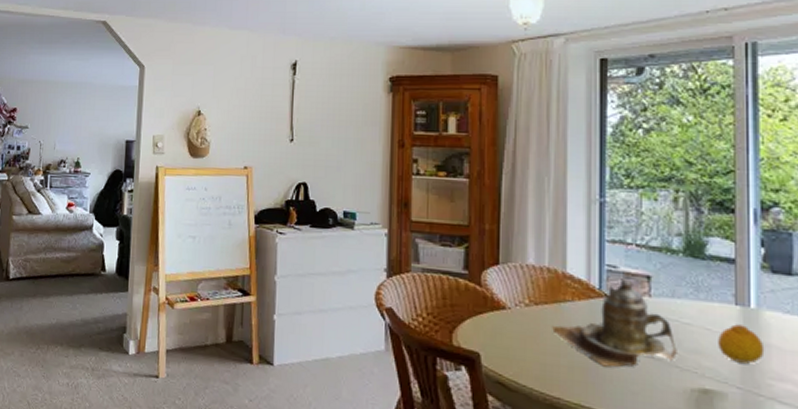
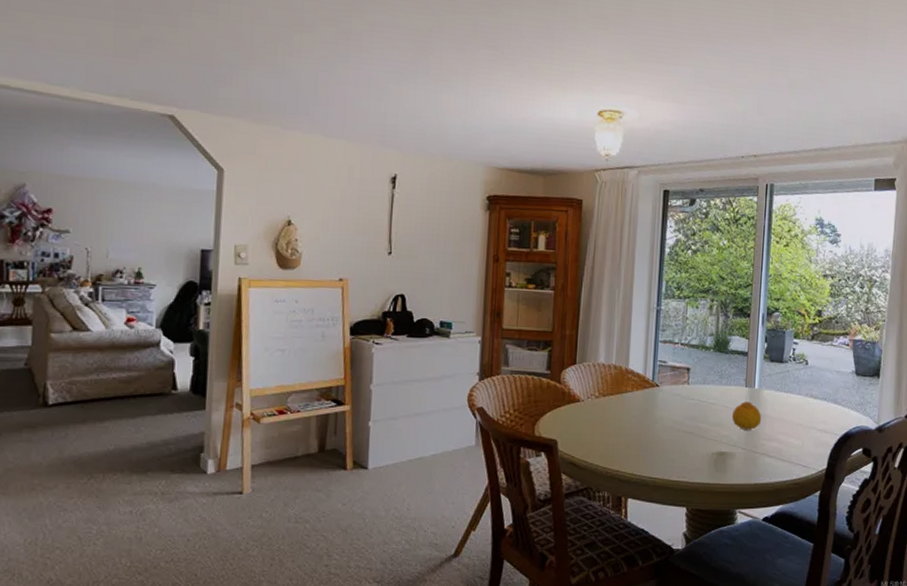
teapot: present [552,279,679,367] -> none [615,371,706,442]

